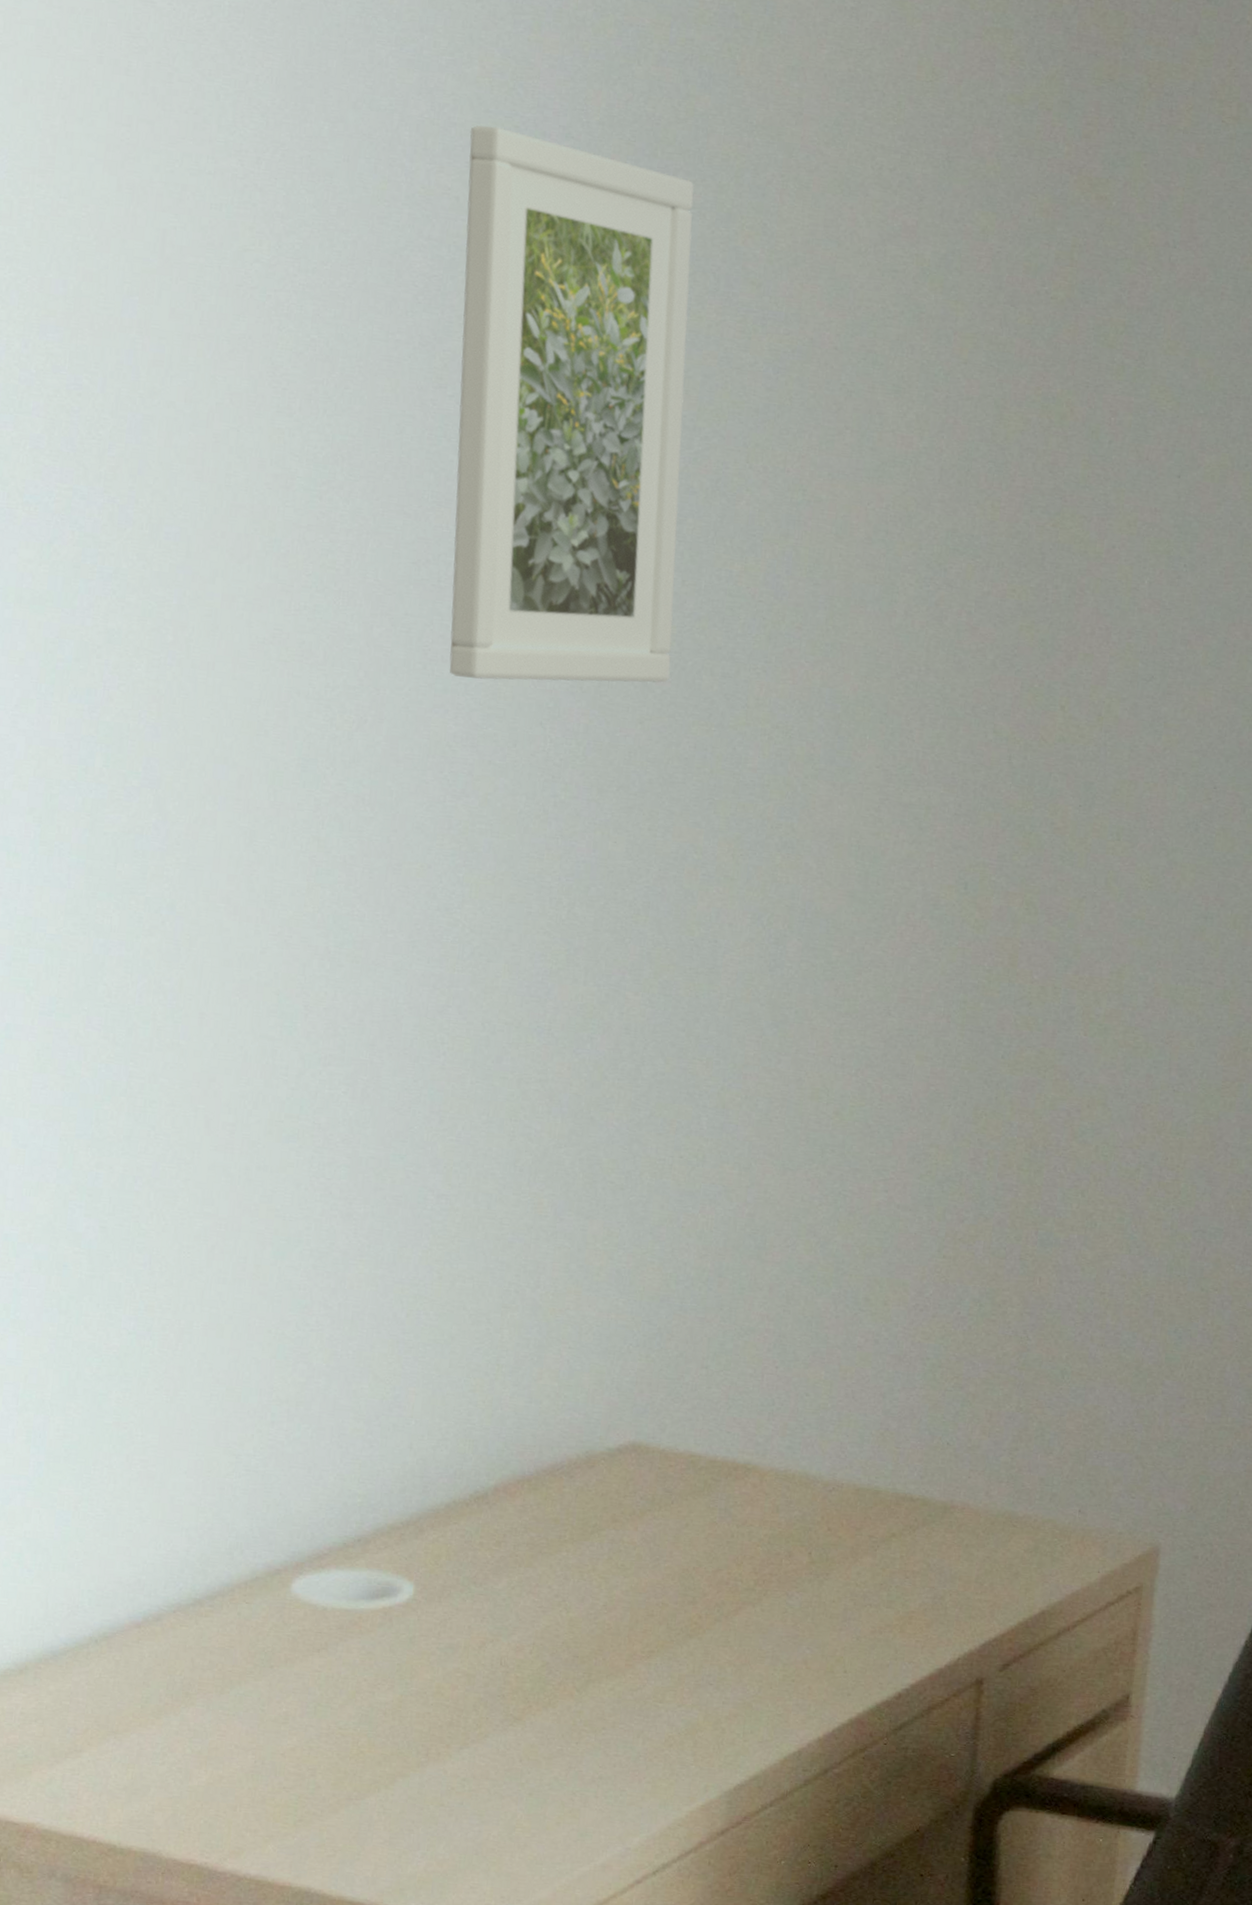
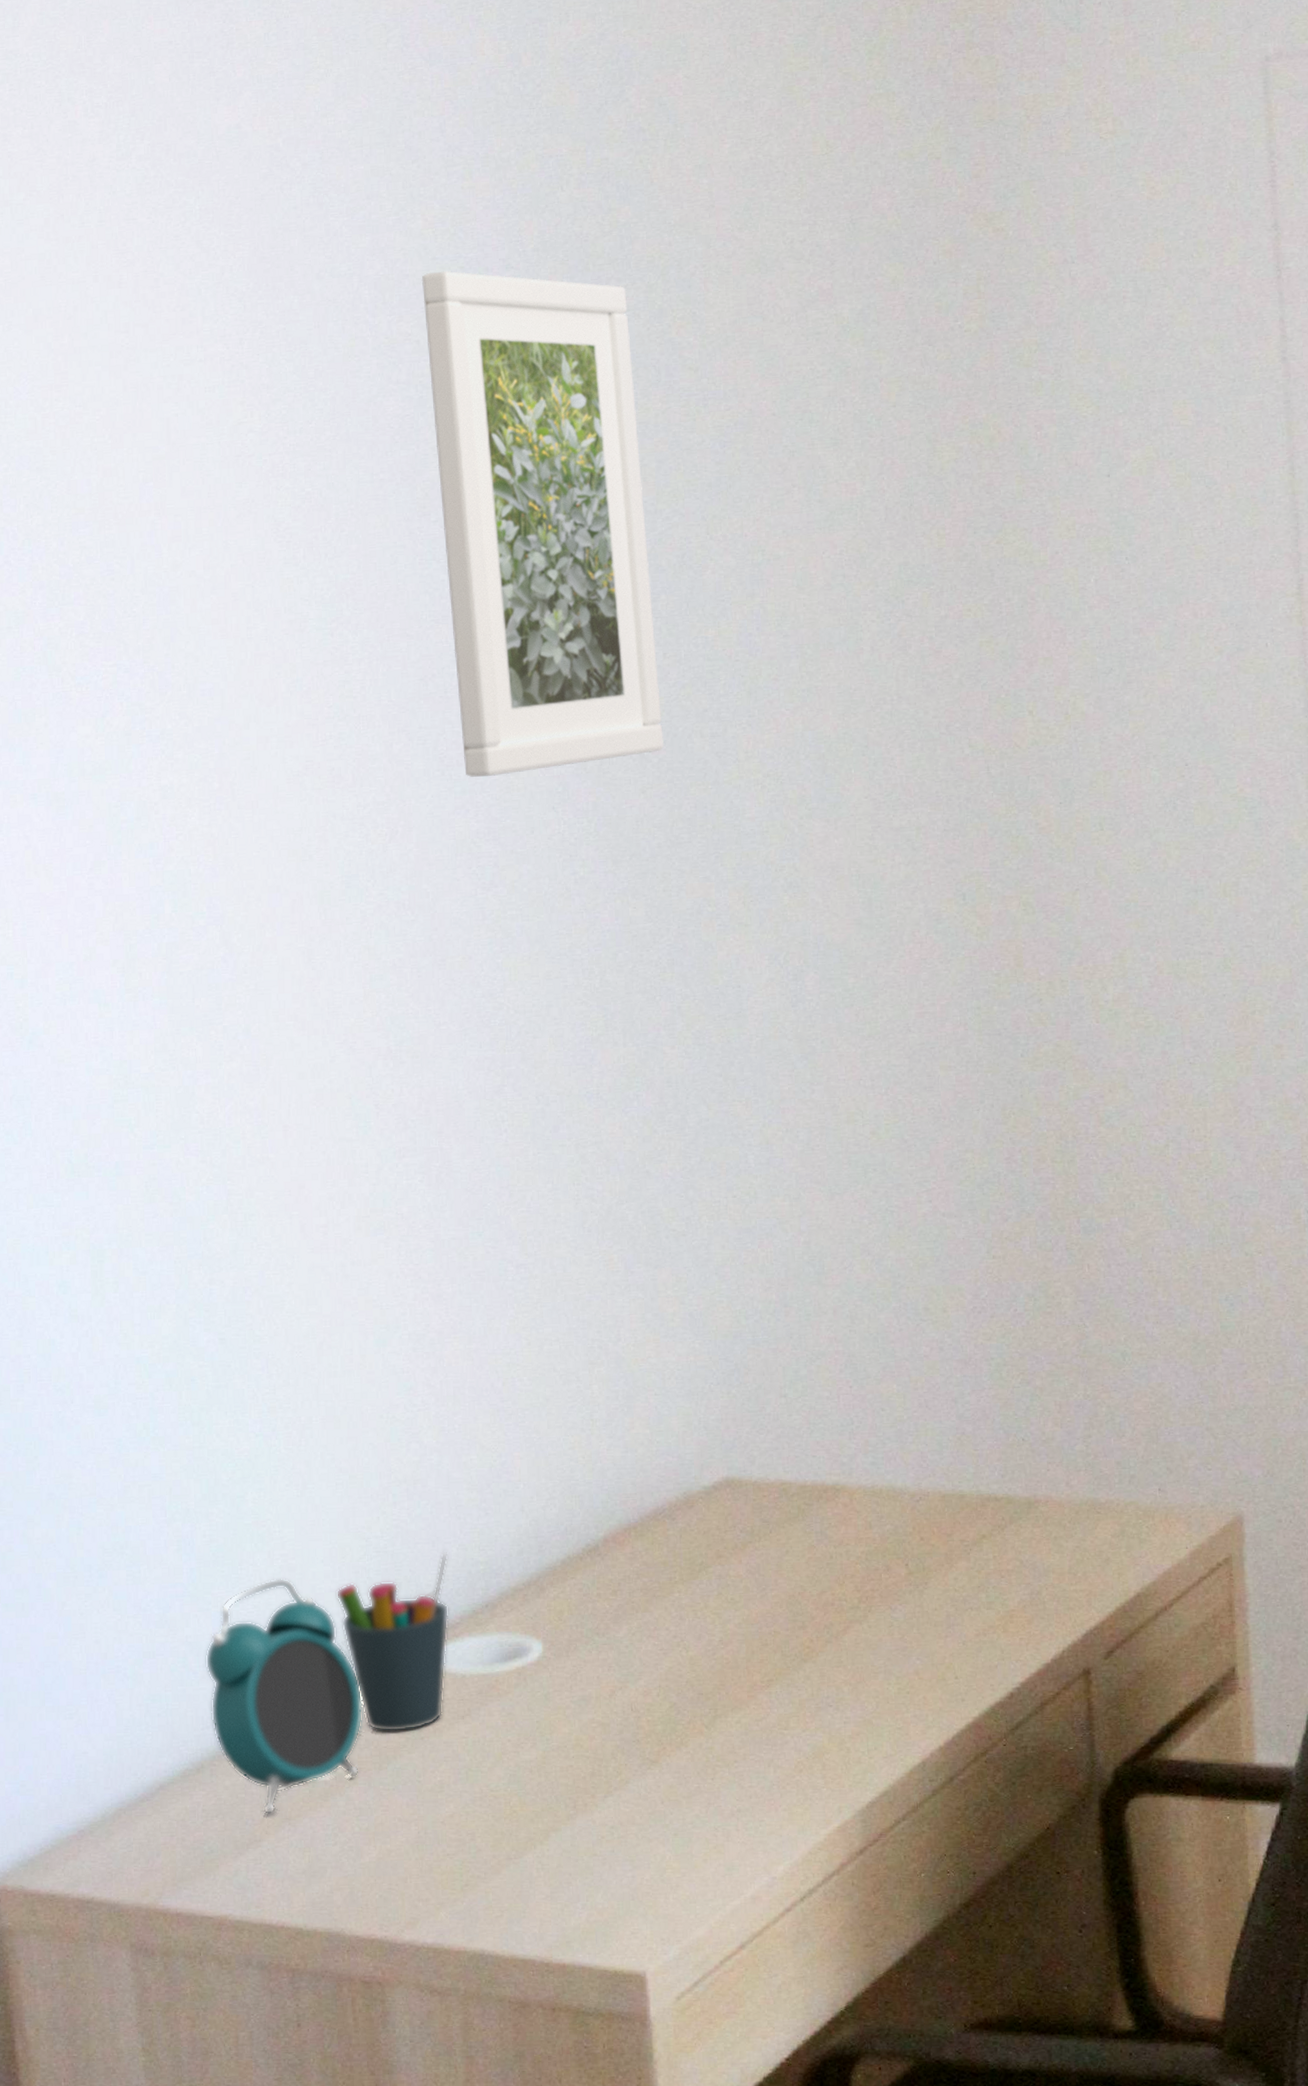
alarm clock: none [42,1483,211,1726] -> present [205,1578,363,1815]
pen holder: none [196,1479,324,1658] -> present [336,1552,449,1733]

